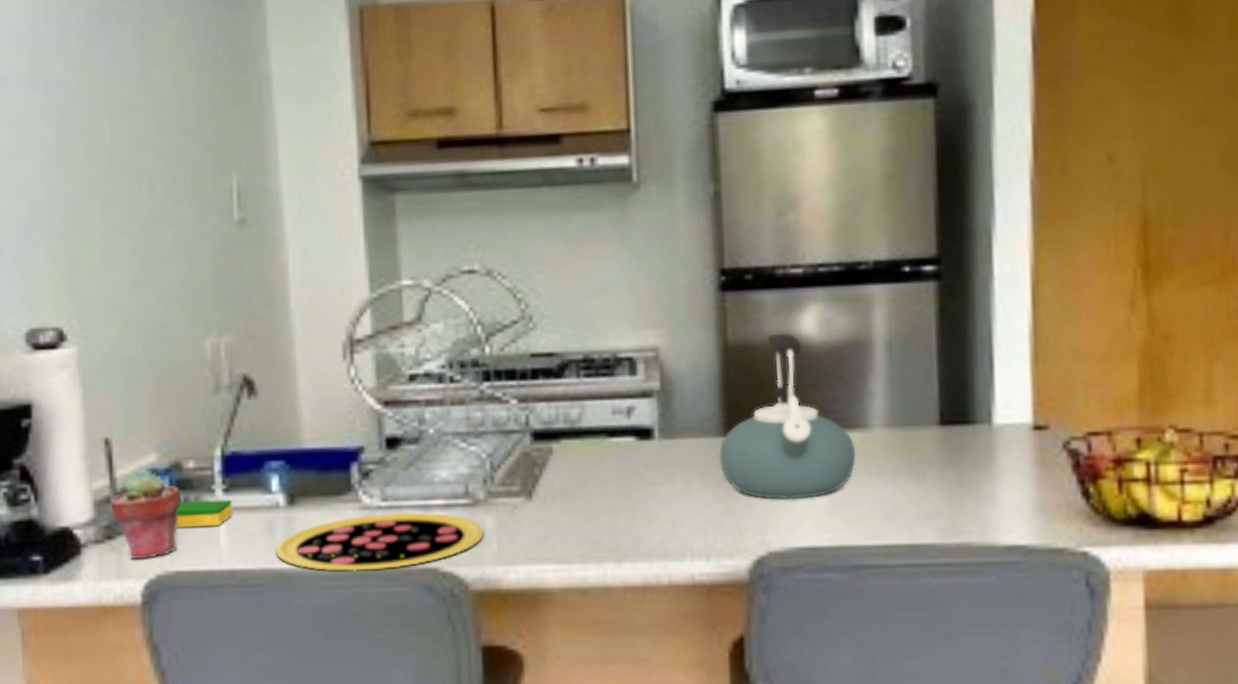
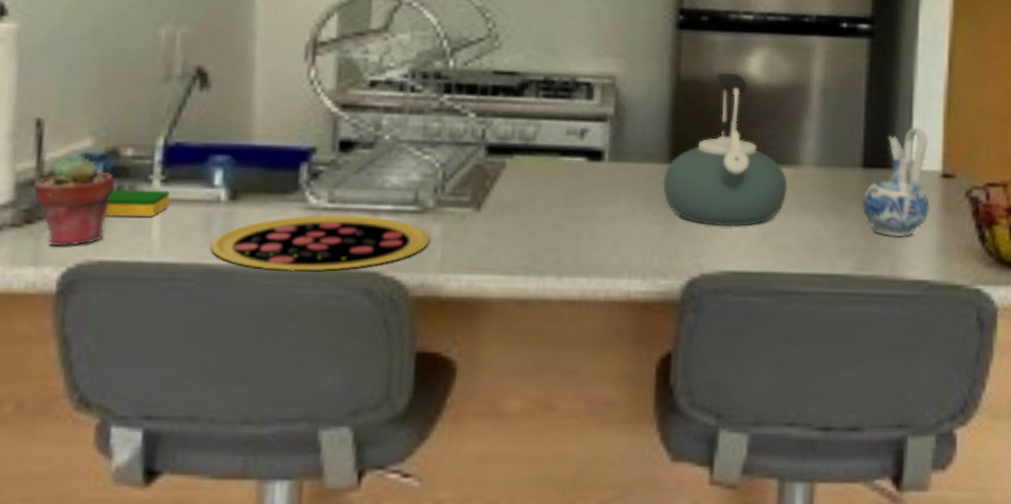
ceramic pitcher: none [943,375,1021,500] -> present [863,127,929,238]

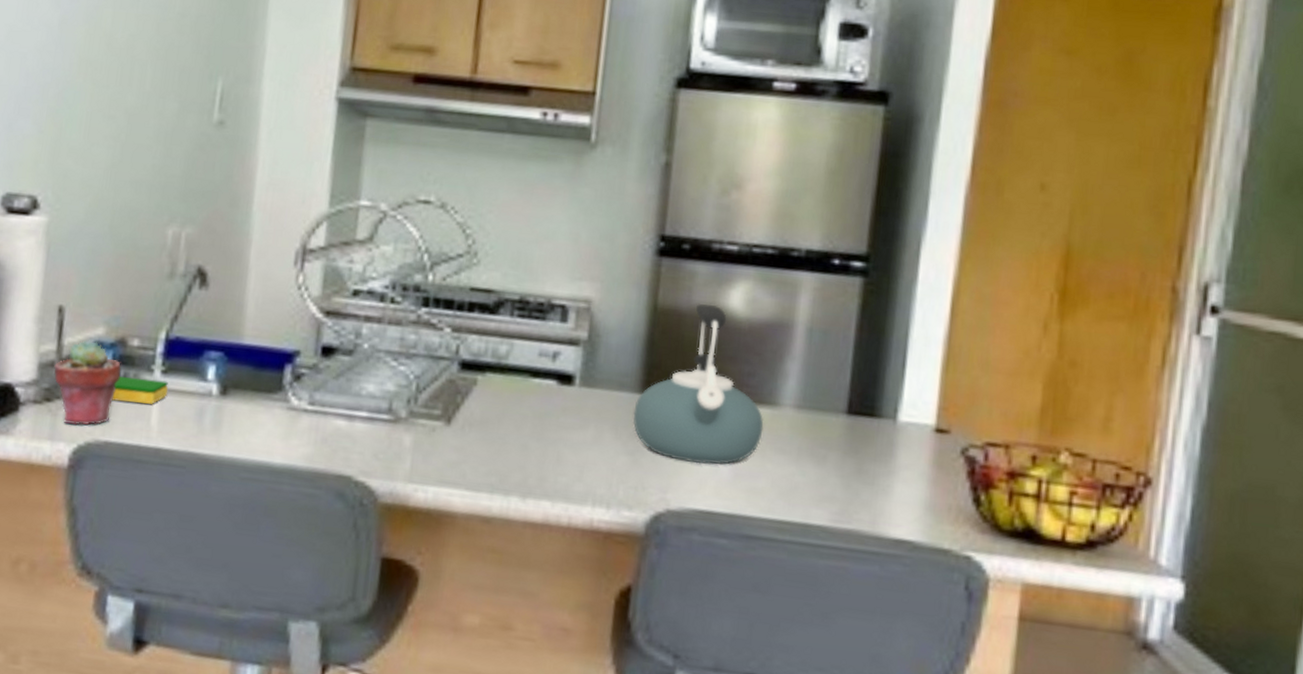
pizza: present [211,215,429,272] -> none [201,415,400,471]
ceramic pitcher: present [863,127,929,238] -> none [844,375,922,493]

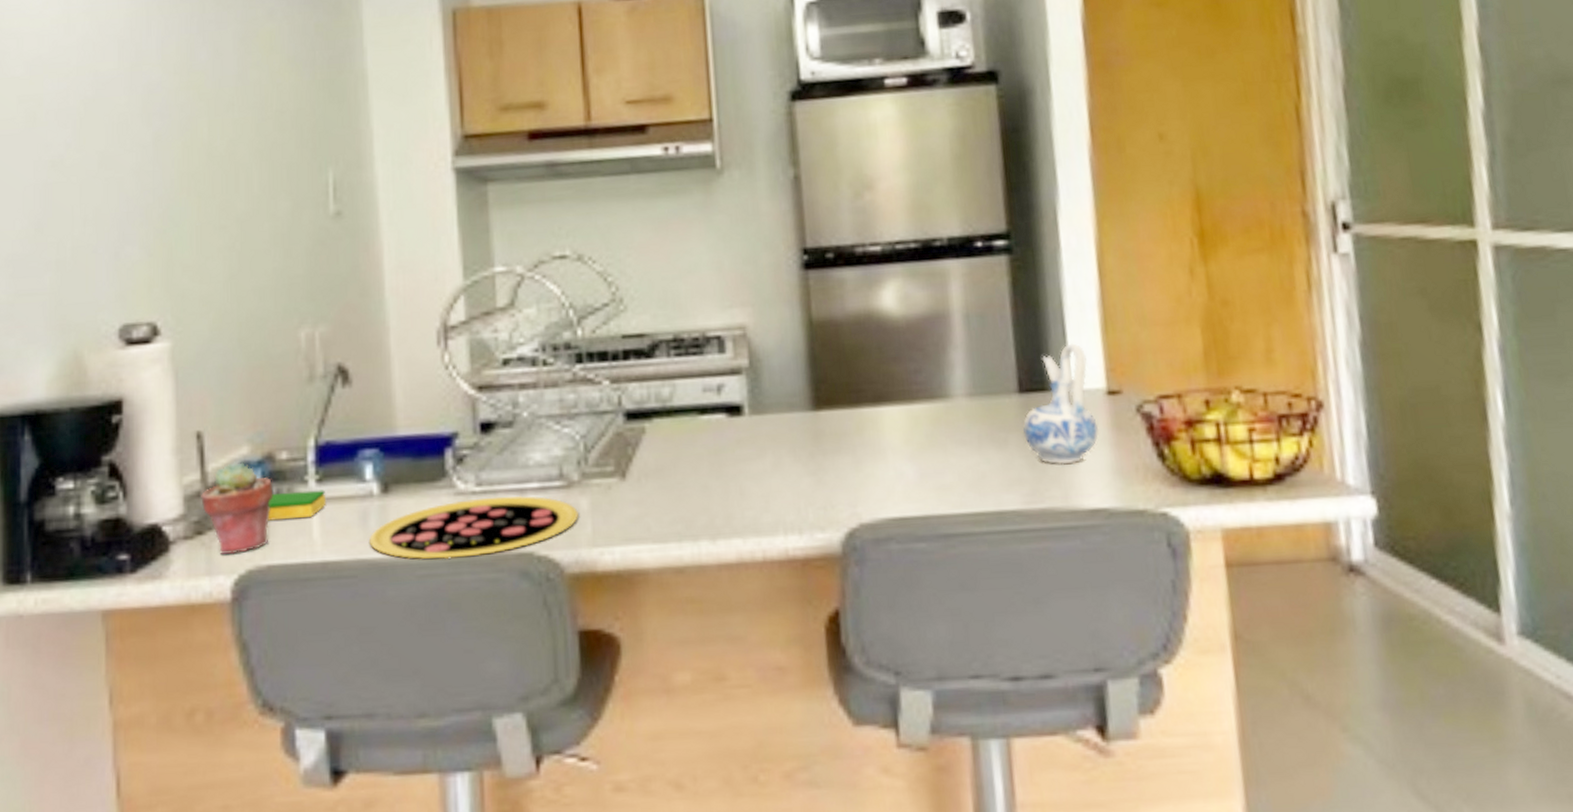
pizza: none [201,415,400,471] -> present [369,495,578,560]
kettle: present [633,304,764,465] -> none [808,309,940,472]
ceramic pitcher: none [844,375,922,493] -> present [1023,343,1098,465]

